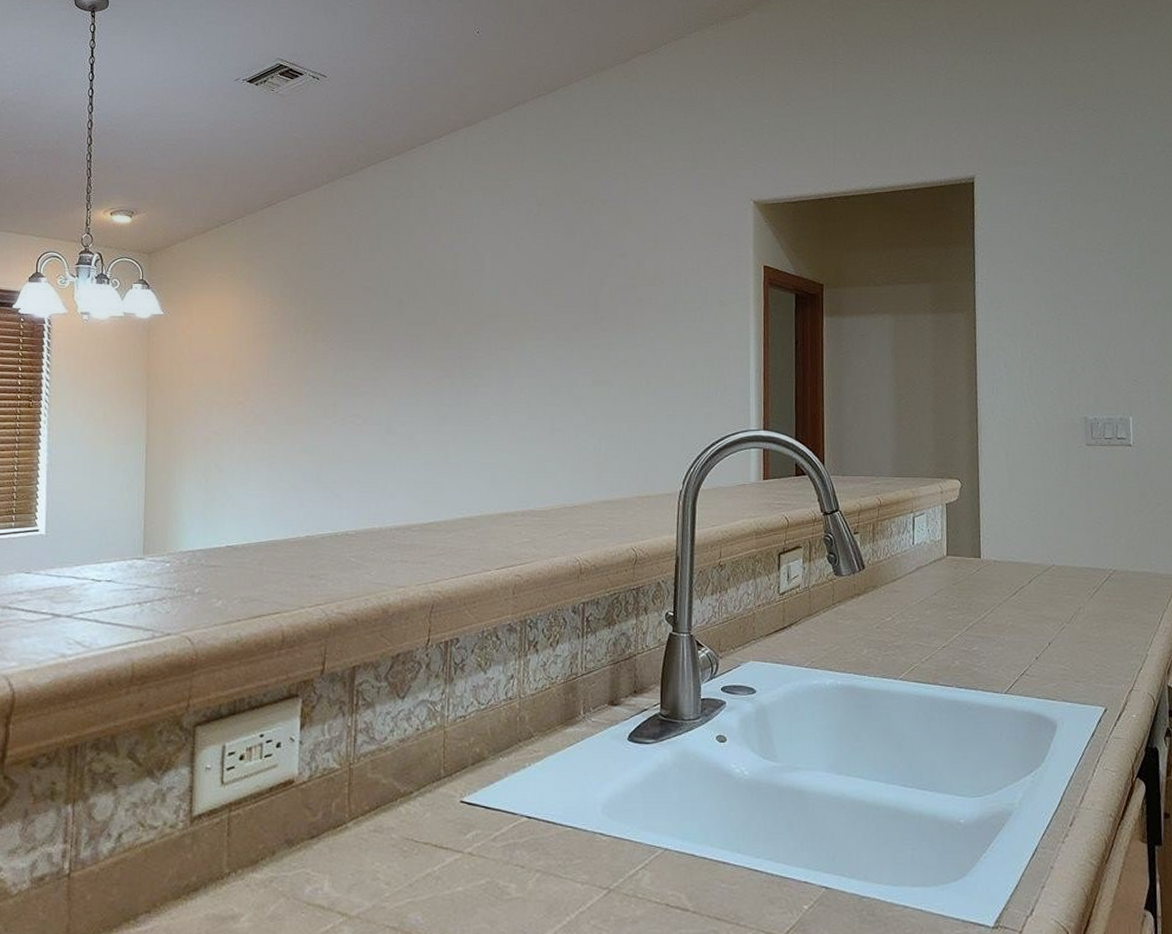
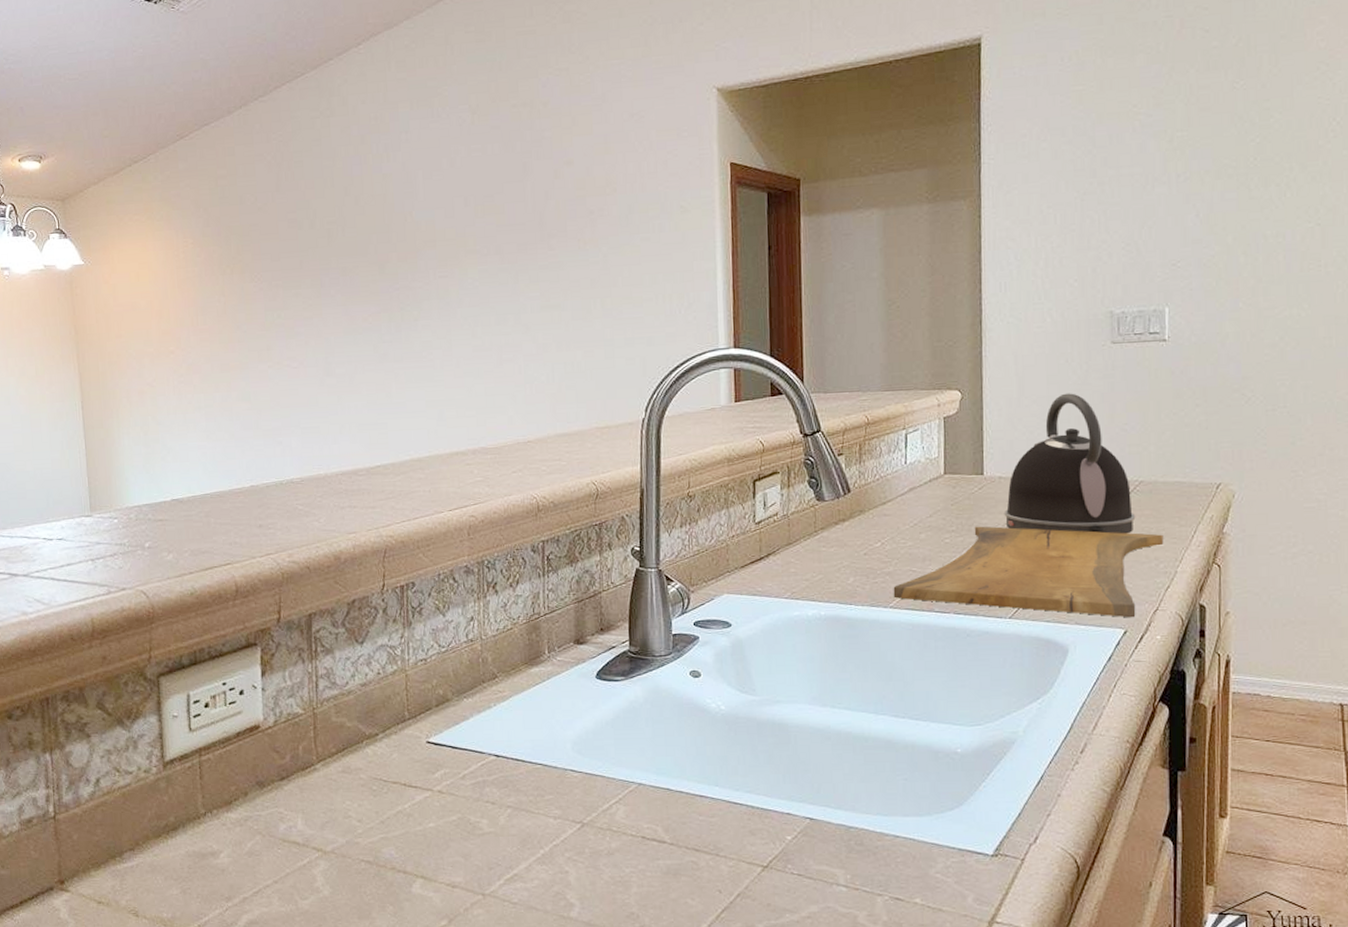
cutting board: none [902,605,1136,697] -> present [893,526,1164,618]
kettle: none [998,487,1111,618] -> present [1004,393,1136,534]

